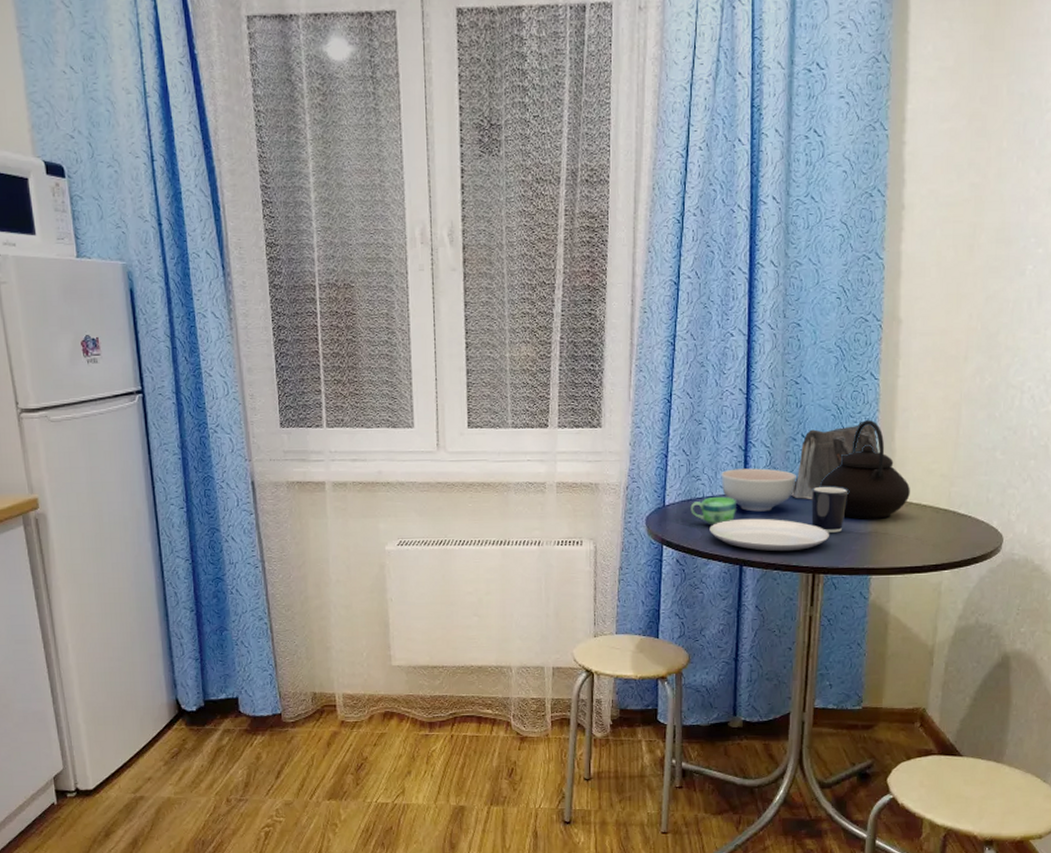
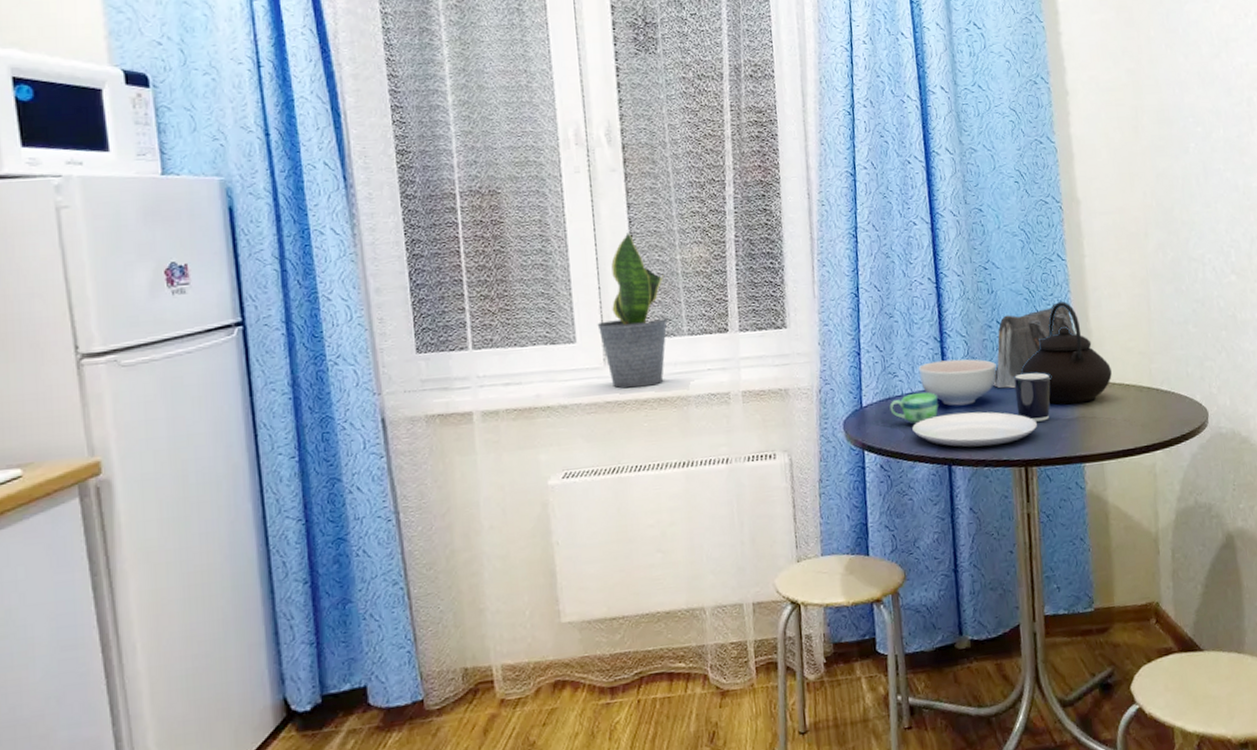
potted plant: none [433,328,494,472] -> present [597,231,668,389]

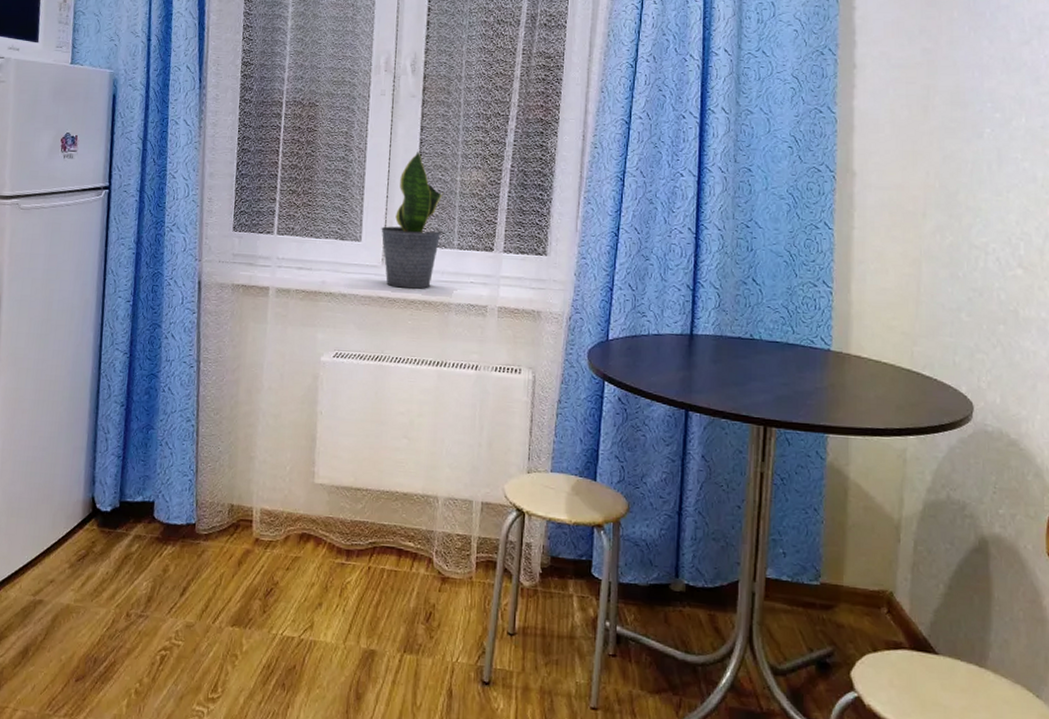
cup: present [889,392,939,425] -> none [635,335,683,365]
plate: present [912,411,1037,448] -> none [654,360,782,400]
bowl: present [918,359,997,406] -> none [667,308,747,355]
saddlebag: present [993,304,1075,388] -> none [741,270,834,346]
mug: present [1013,372,1051,422] -> none [763,333,802,384]
teapot: present [1020,301,1112,405] -> none [771,269,869,374]

